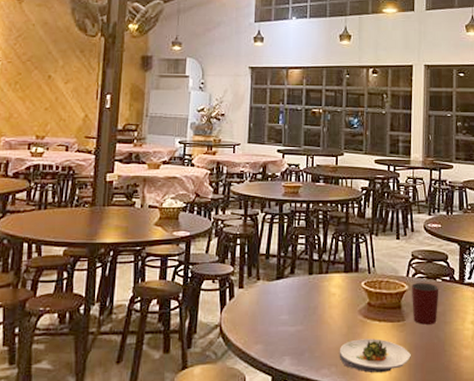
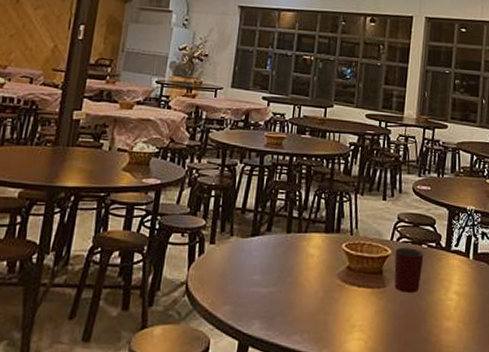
salad plate: present [339,338,411,373] -> none [312,305,389,342]

